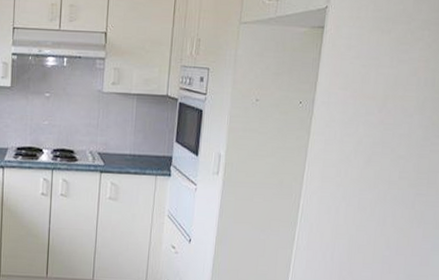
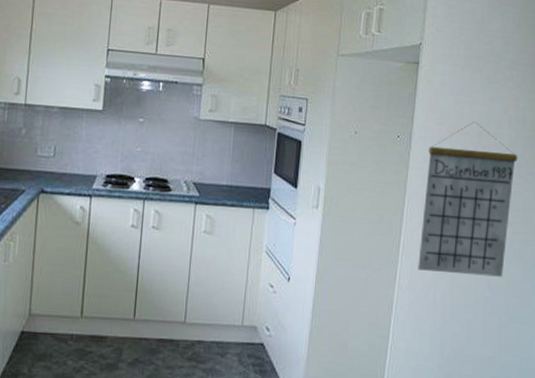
calendar: none [316,85,425,237] -> present [418,121,518,277]

